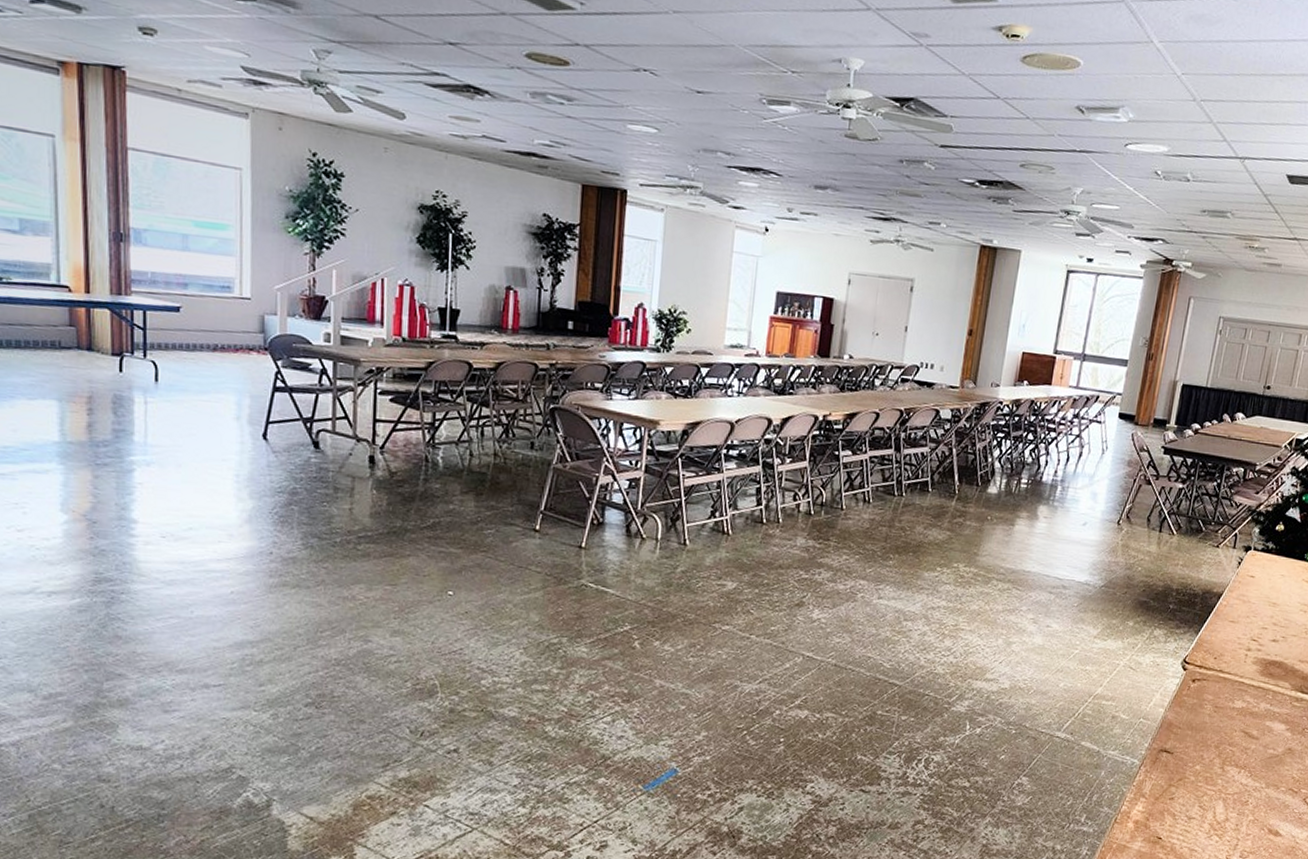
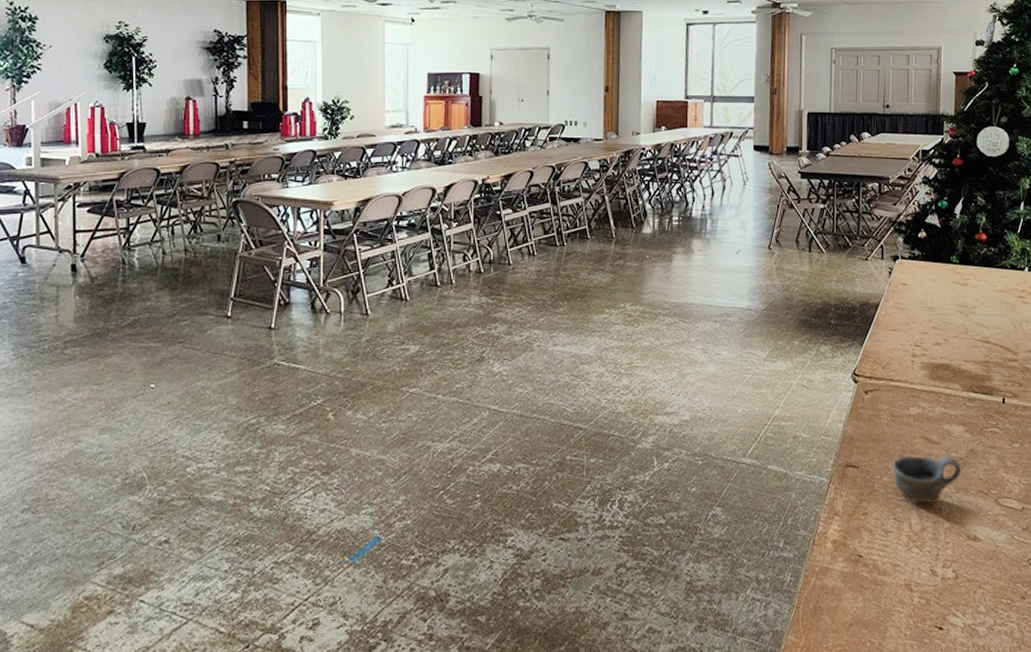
cup: none [1206,747,1276,796] -> present [891,455,962,504]

